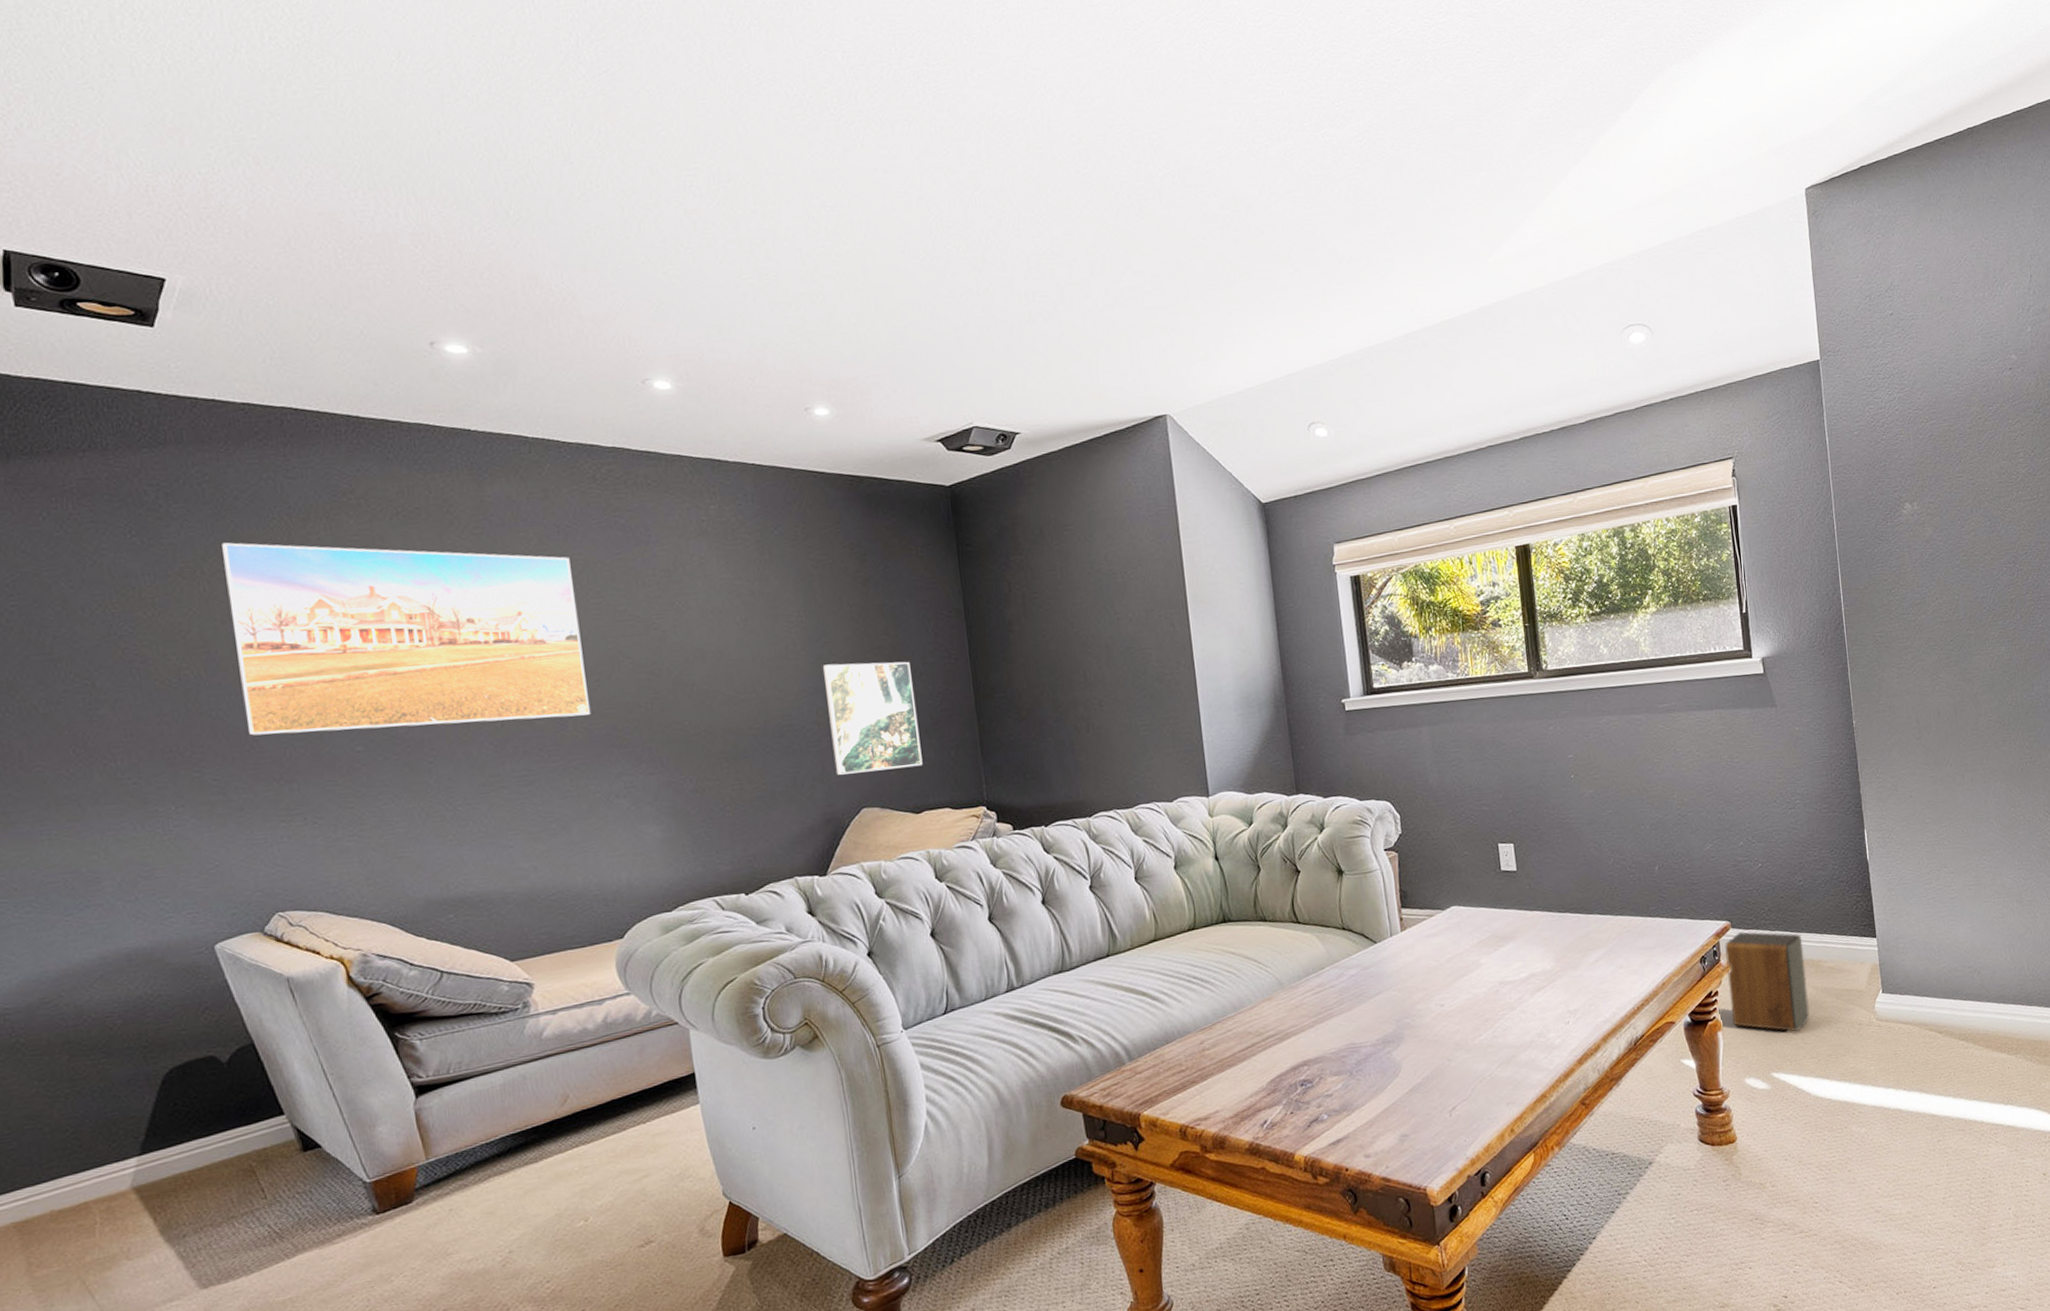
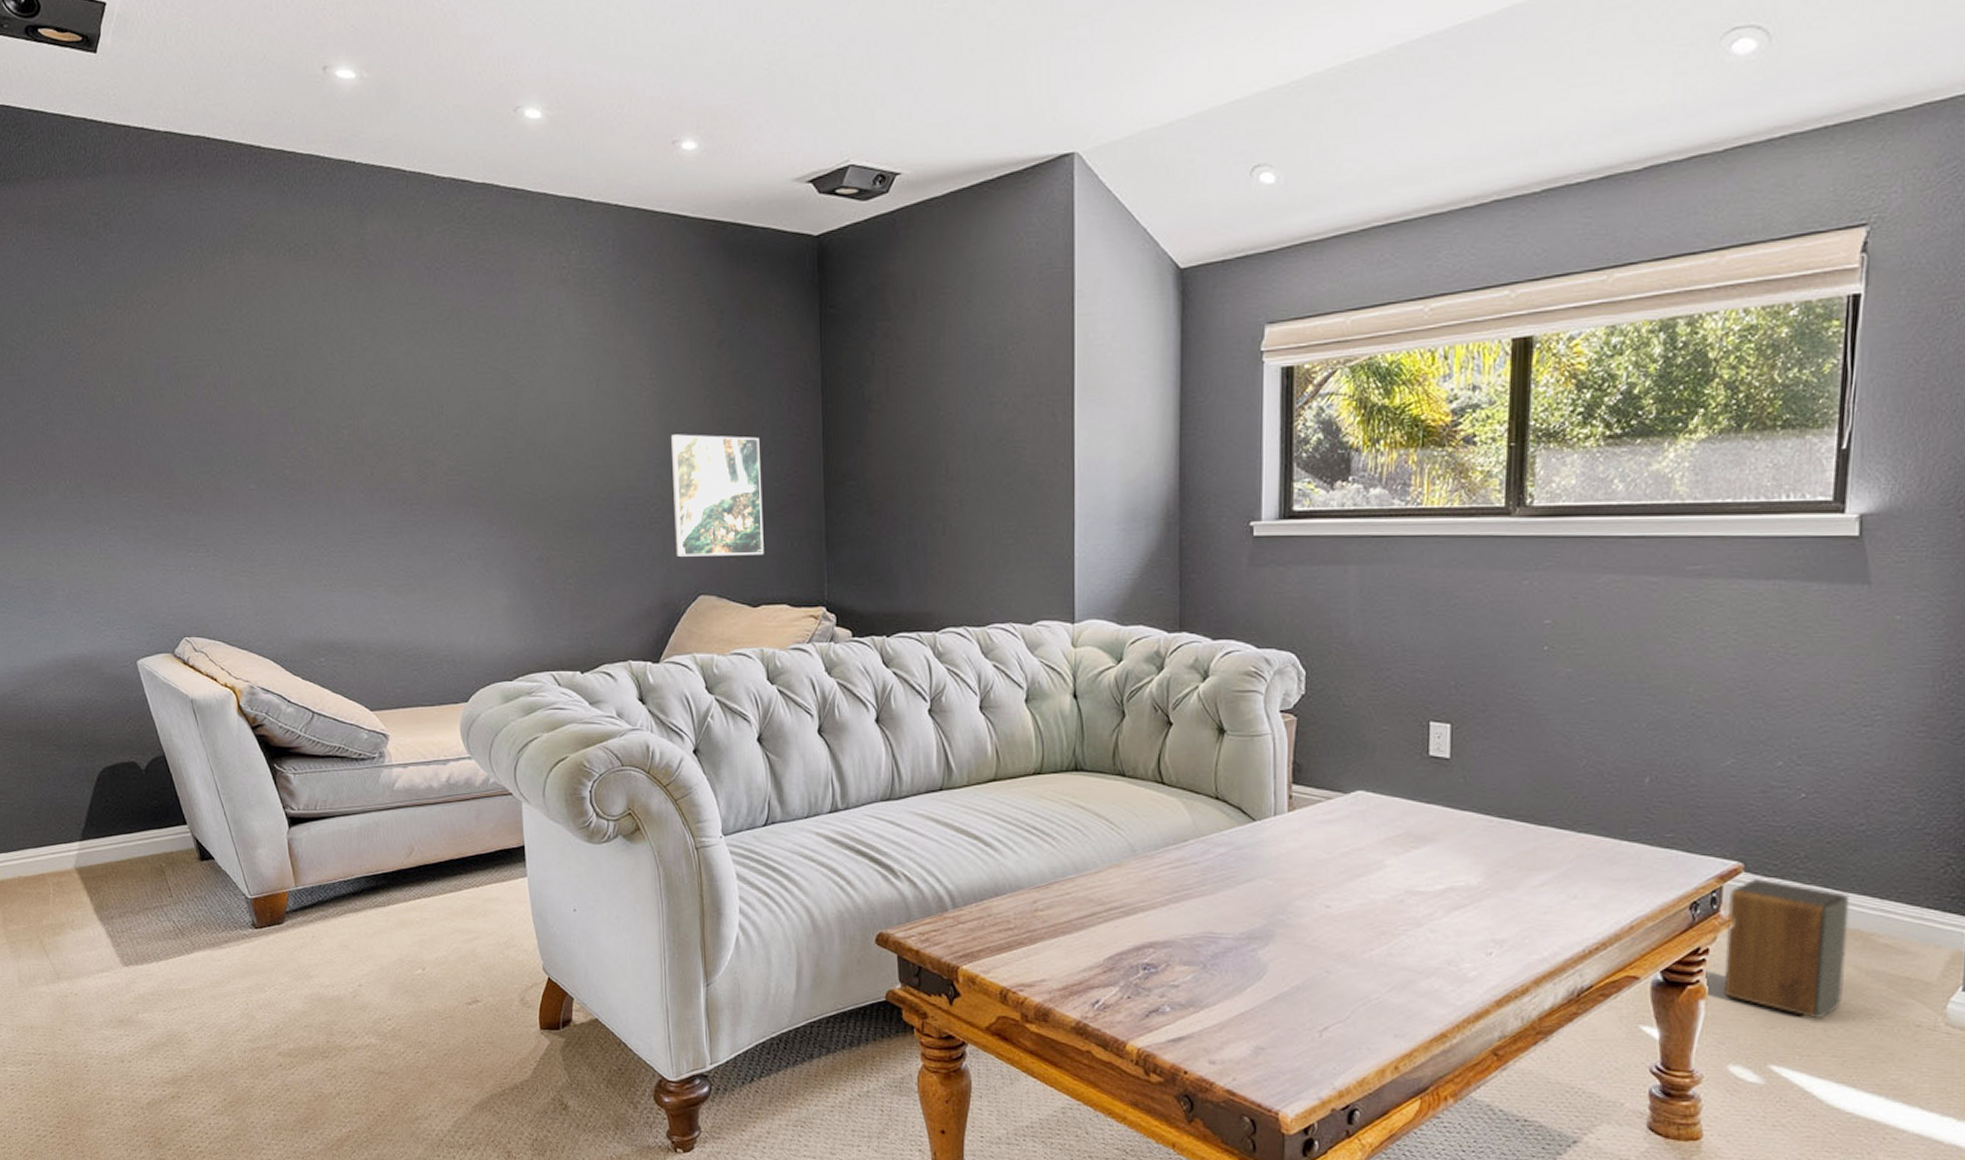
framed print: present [222,542,591,736] -> none [147,274,450,471]

